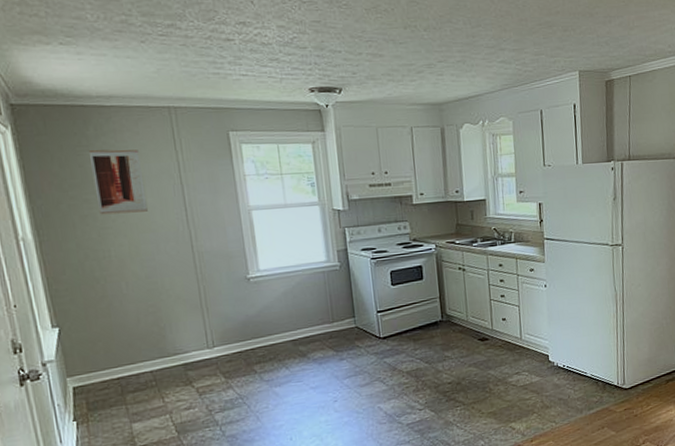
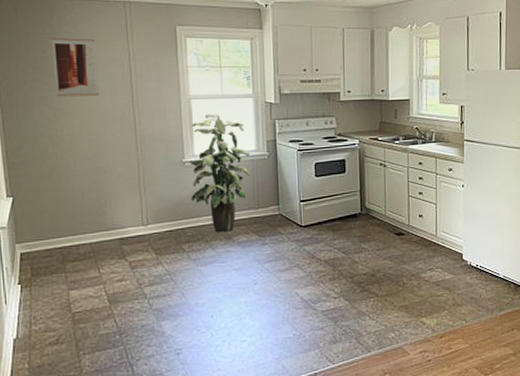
indoor plant: none [254,224,322,351] -> present [189,113,251,233]

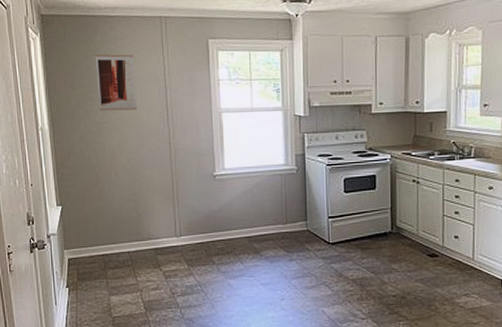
indoor plant: present [189,113,251,233] -> none [220,127,279,247]

